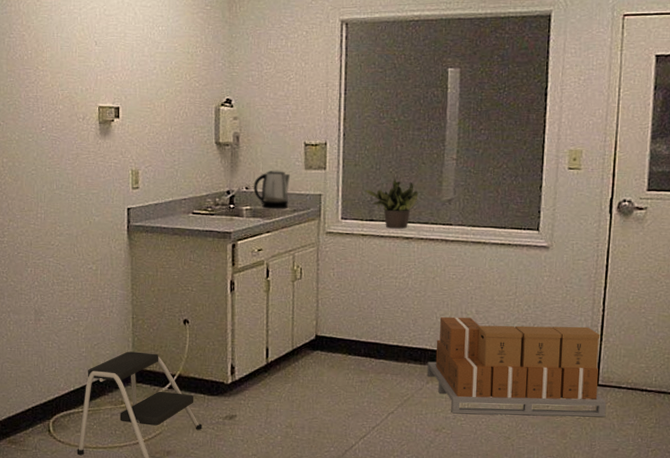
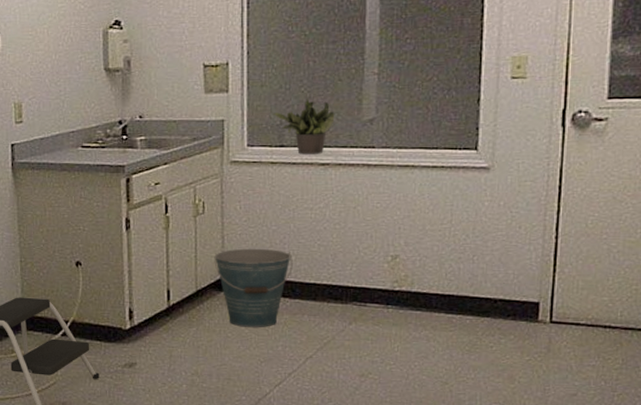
kettle: present [253,170,290,210] -> none [148,95,188,140]
bucket: none [309,312,379,385] -> present [214,248,293,327]
cardboard boxes: present [427,316,607,417] -> none [349,250,562,358]

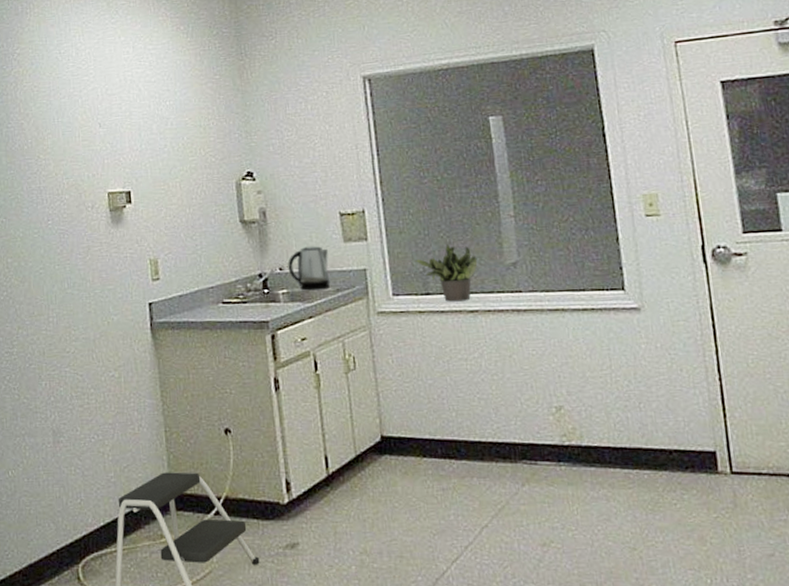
kettle: none [148,95,188,140] -> present [288,245,331,292]
bucket: present [214,248,293,327] -> none [370,405,455,495]

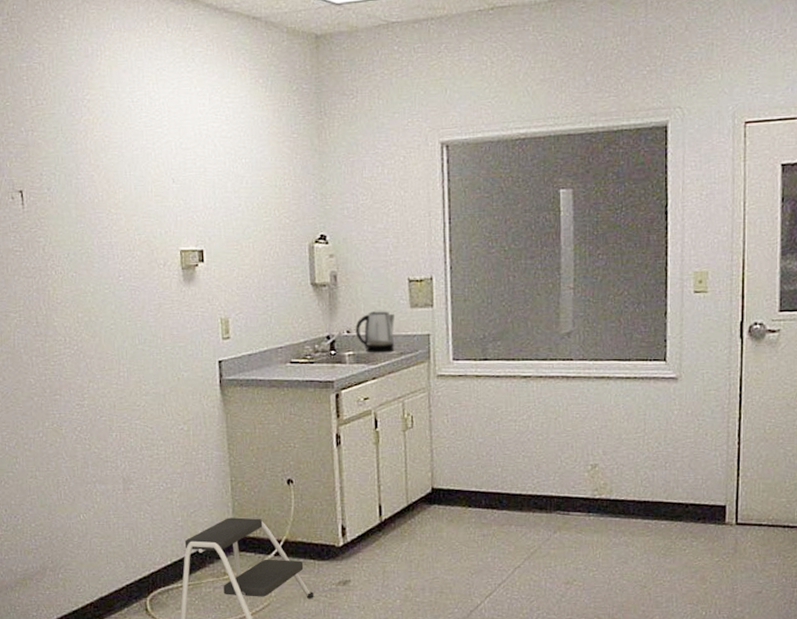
potted plant: present [415,244,478,302] -> none [476,313,535,368]

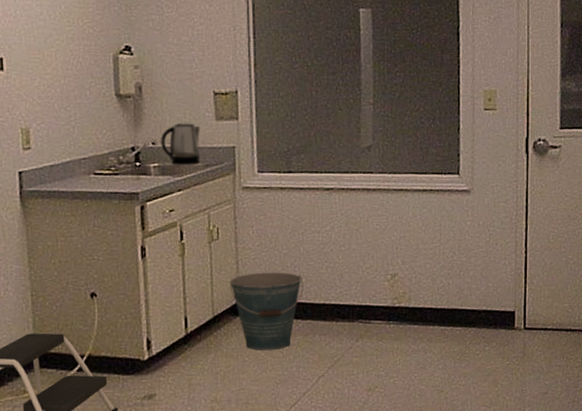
bucket: none [424,461,499,540] -> present [229,272,304,350]

